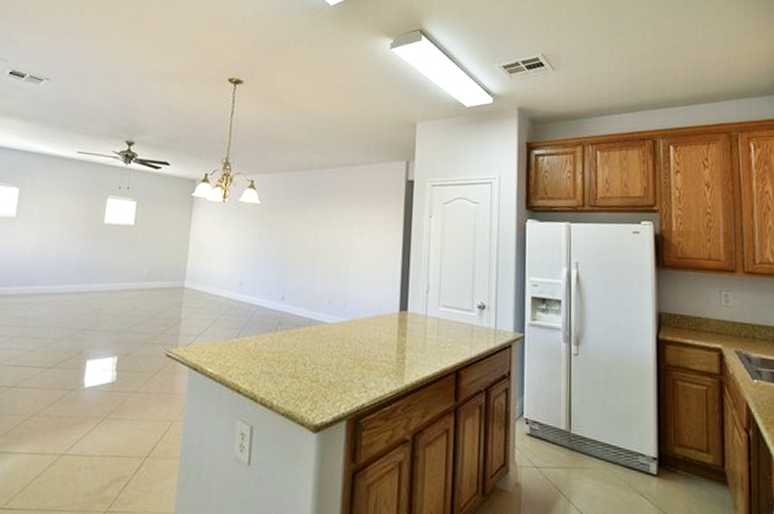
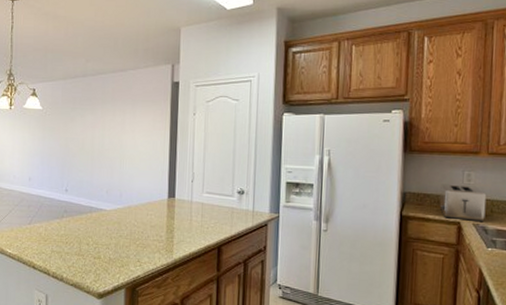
toaster: none [698,304,747,350] -> present [439,184,487,223]

